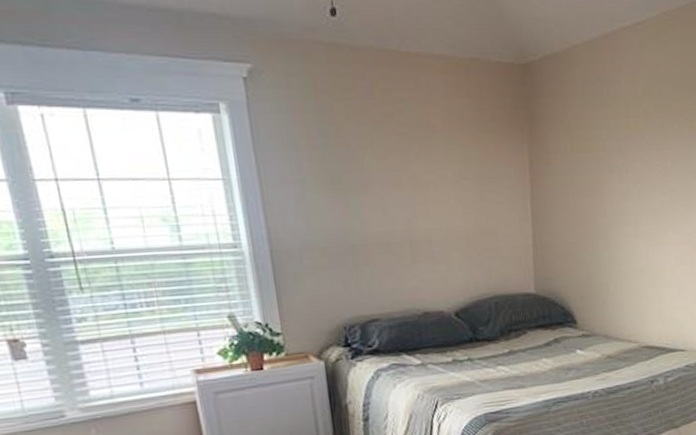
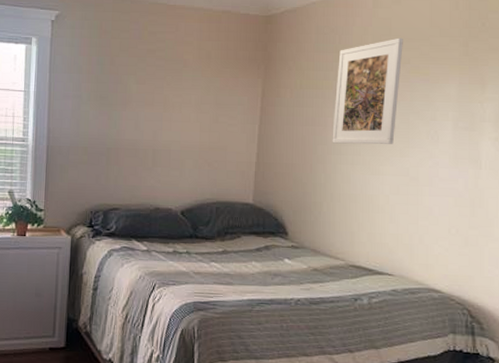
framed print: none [609,86,675,215] -> present [332,38,403,145]

